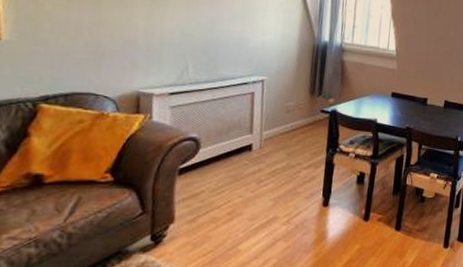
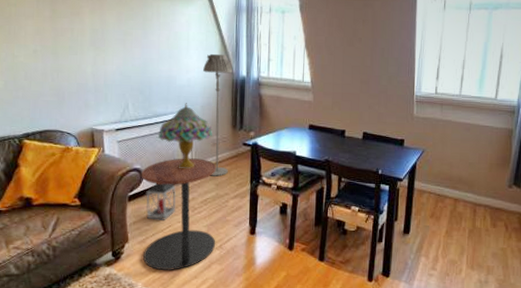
side table: none [192,125,290,253] -> present [141,158,217,271]
lantern: none [200,154,240,195] -> present [146,183,177,220]
table lamp: none [223,66,287,138] -> present [158,103,212,170]
floor lamp: none [281,16,315,145] -> present [203,53,233,177]

